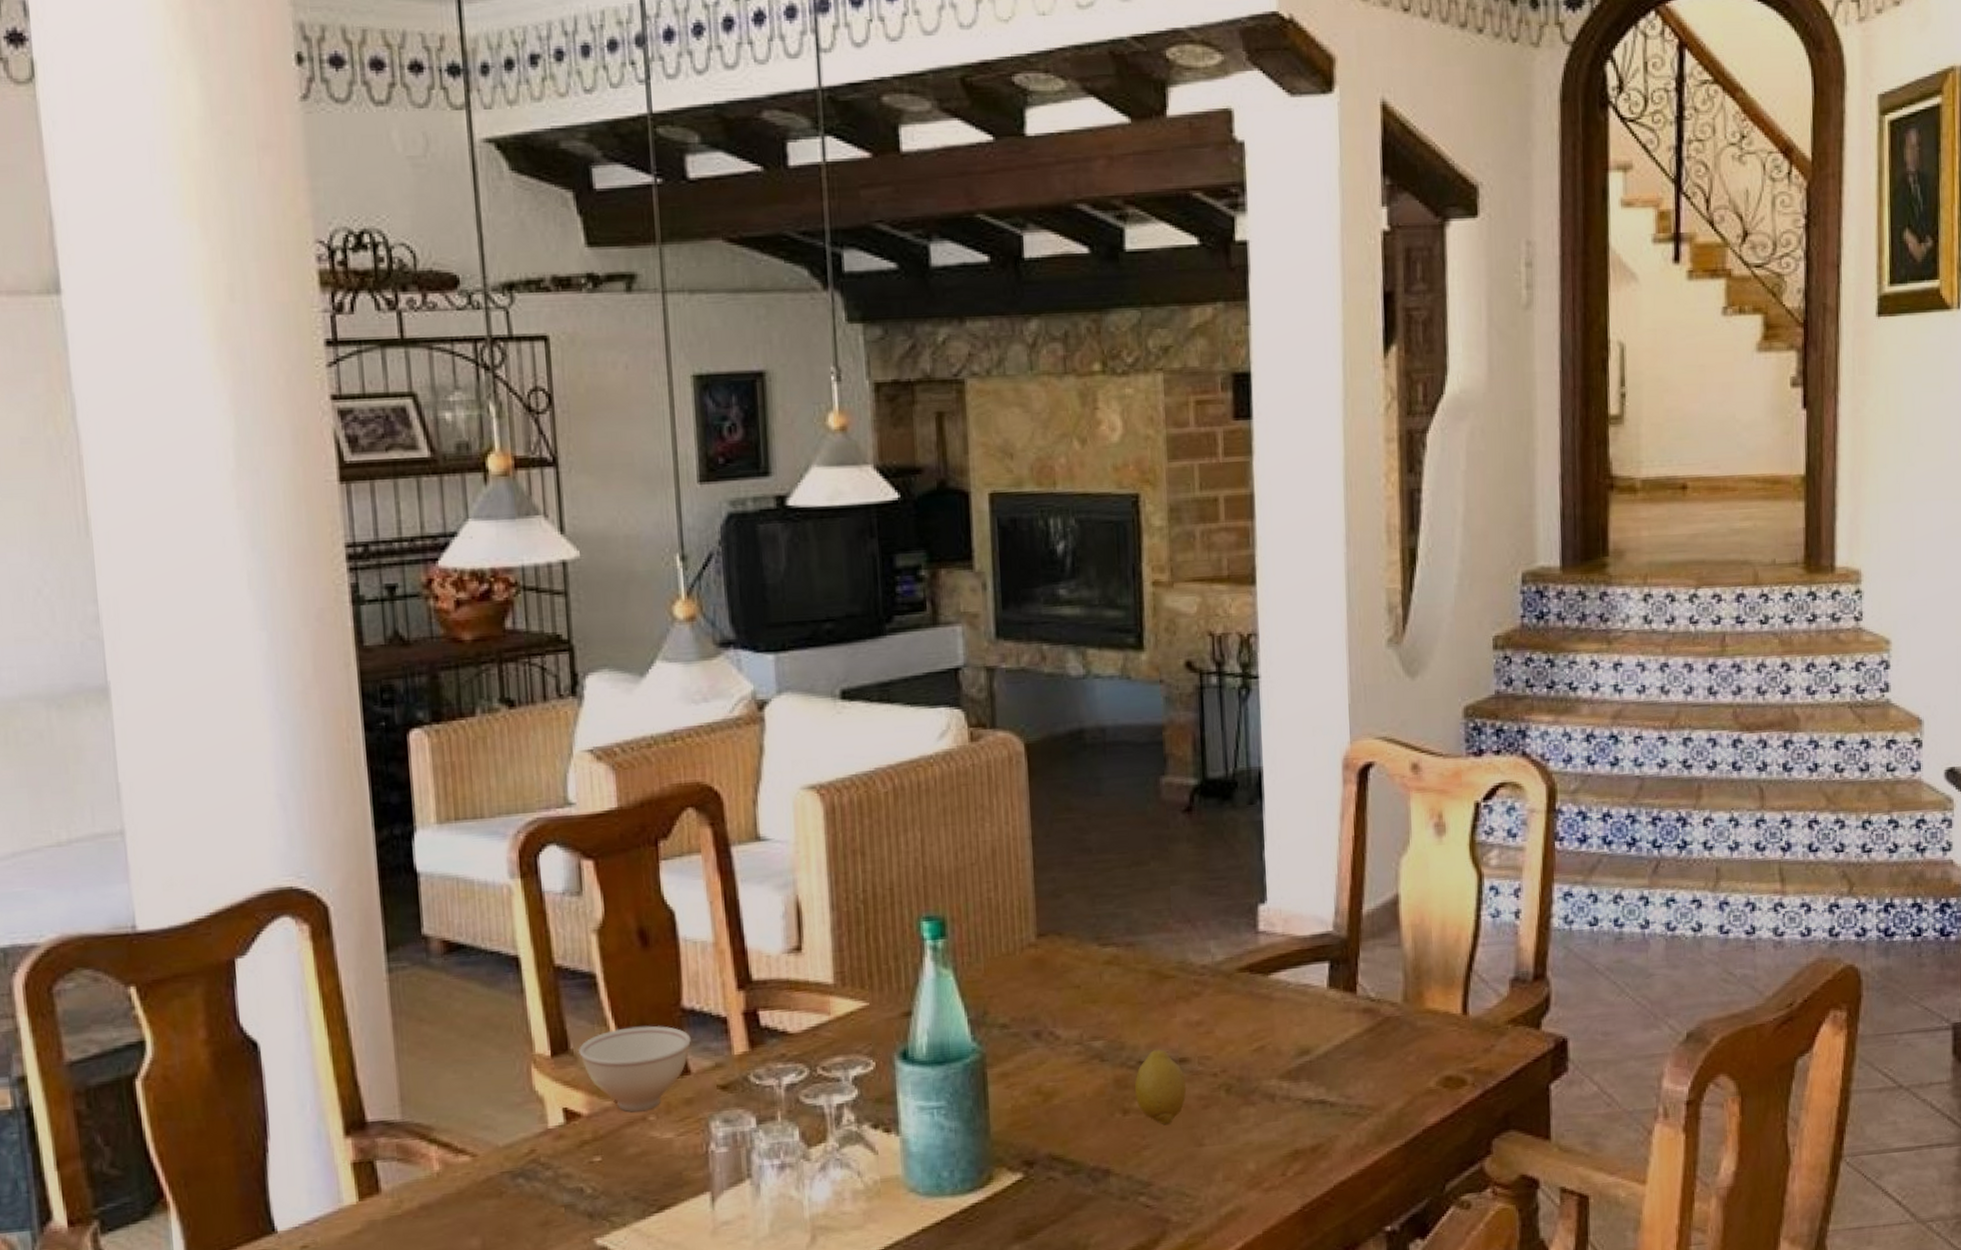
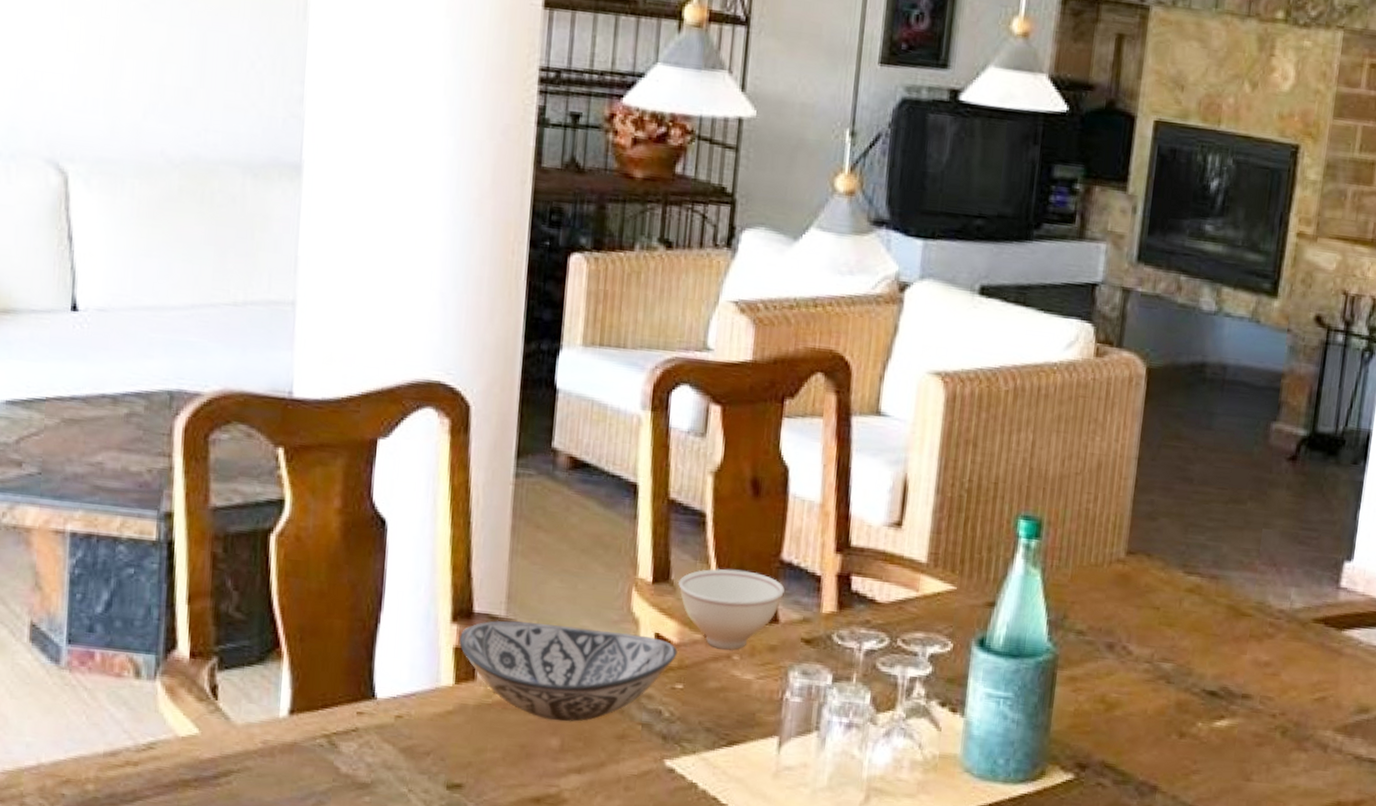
decorative bowl: none [356,1113,591,1220] -> present [459,620,679,722]
fruit: present [1134,1049,1187,1125] -> none [1194,681,1245,755]

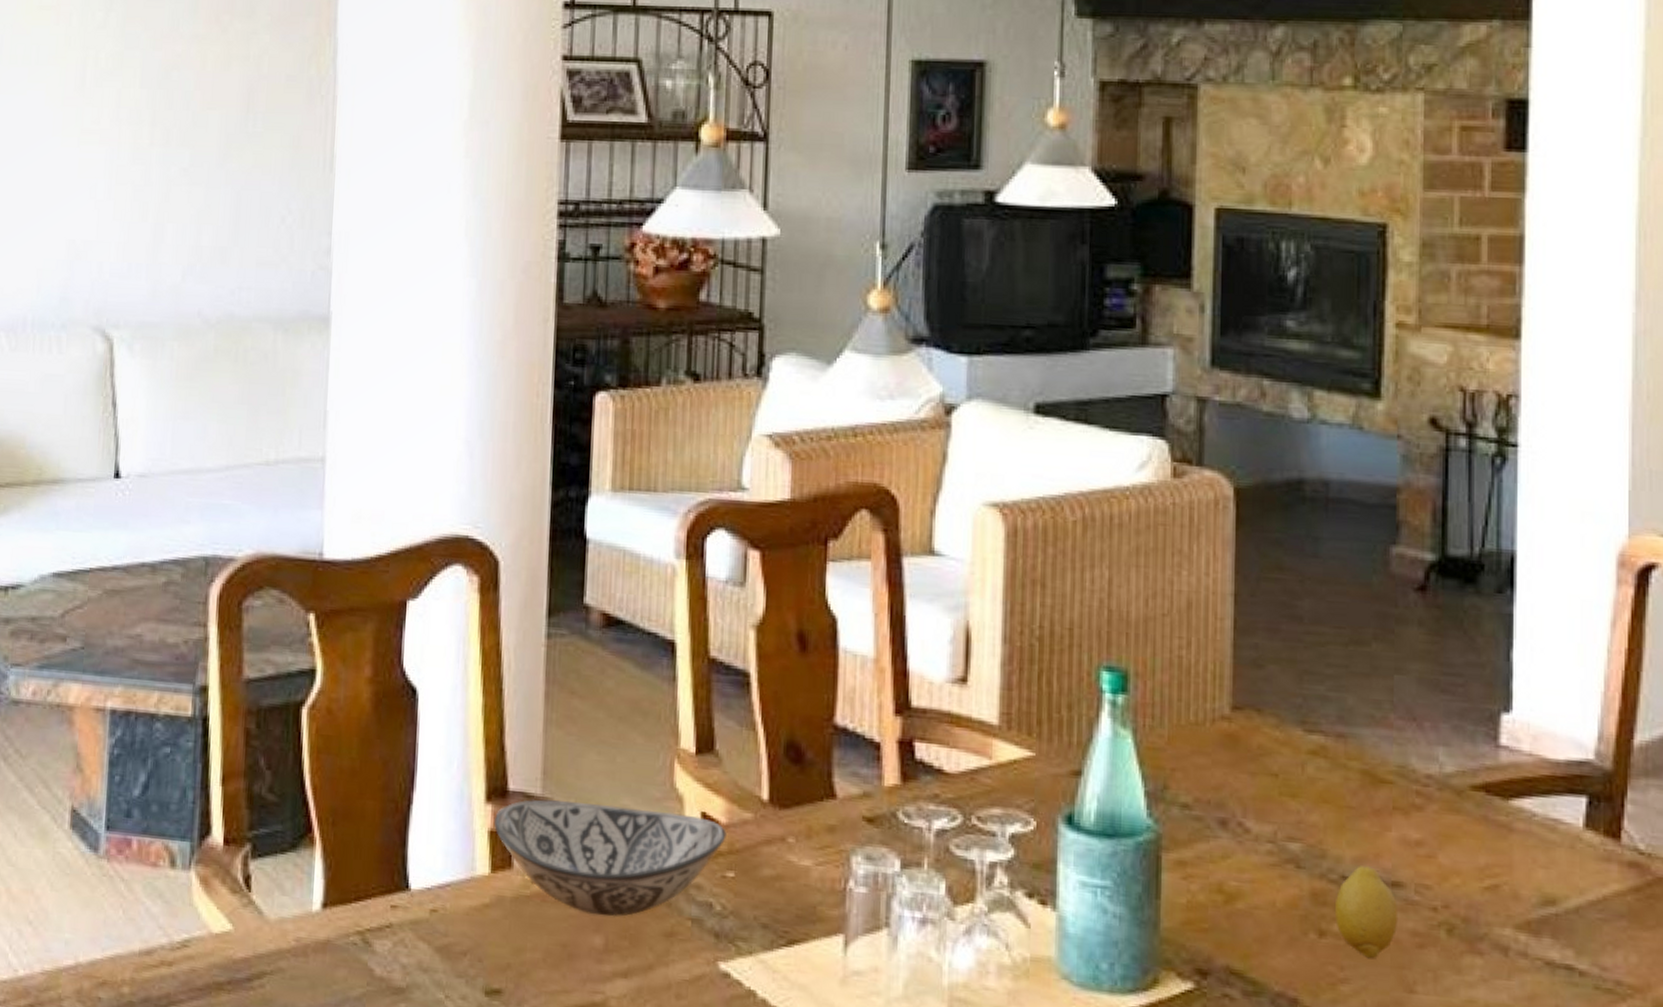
bowl: present [677,568,785,650] -> none [723,735,840,831]
fruit: none [1194,681,1245,755] -> present [1334,866,1399,959]

